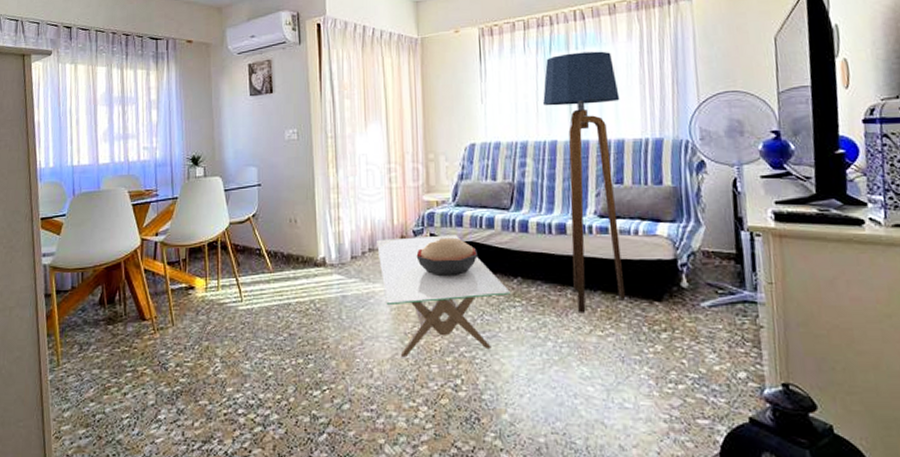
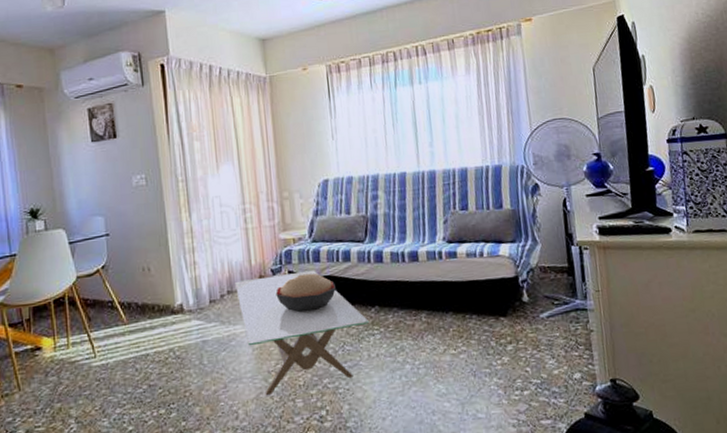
floor lamp: present [543,51,626,313] -> none [391,84,475,335]

